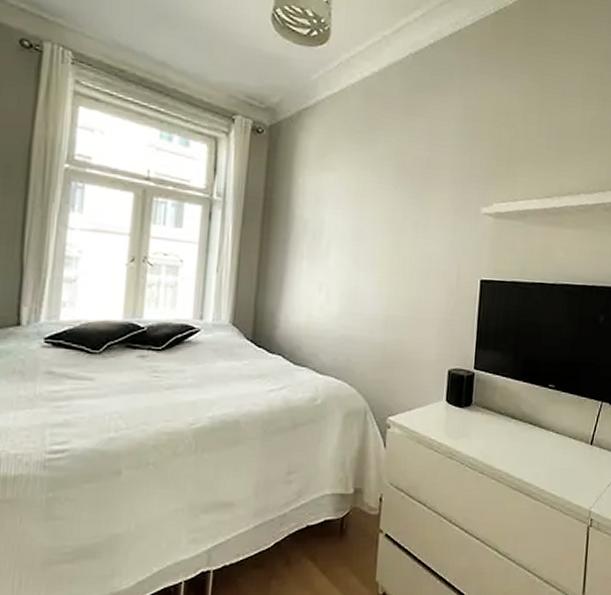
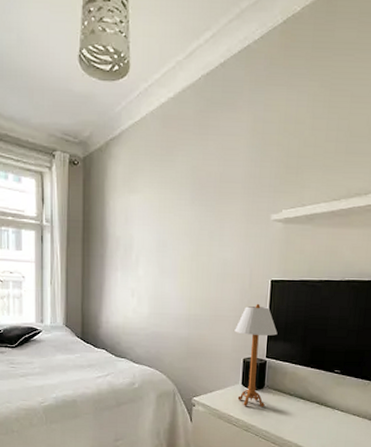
table lamp: none [439,305,487,428] -> present [234,303,278,407]

